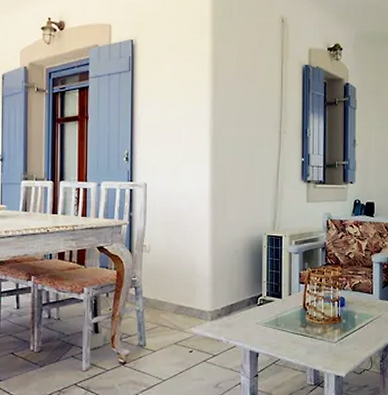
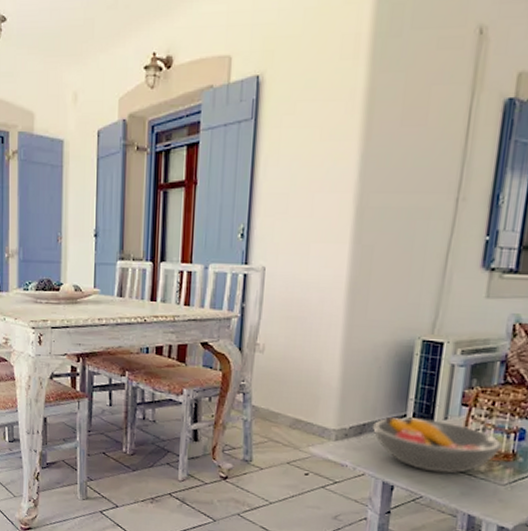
fruit bowl: none [238,296,331,338] -> present [371,416,503,474]

